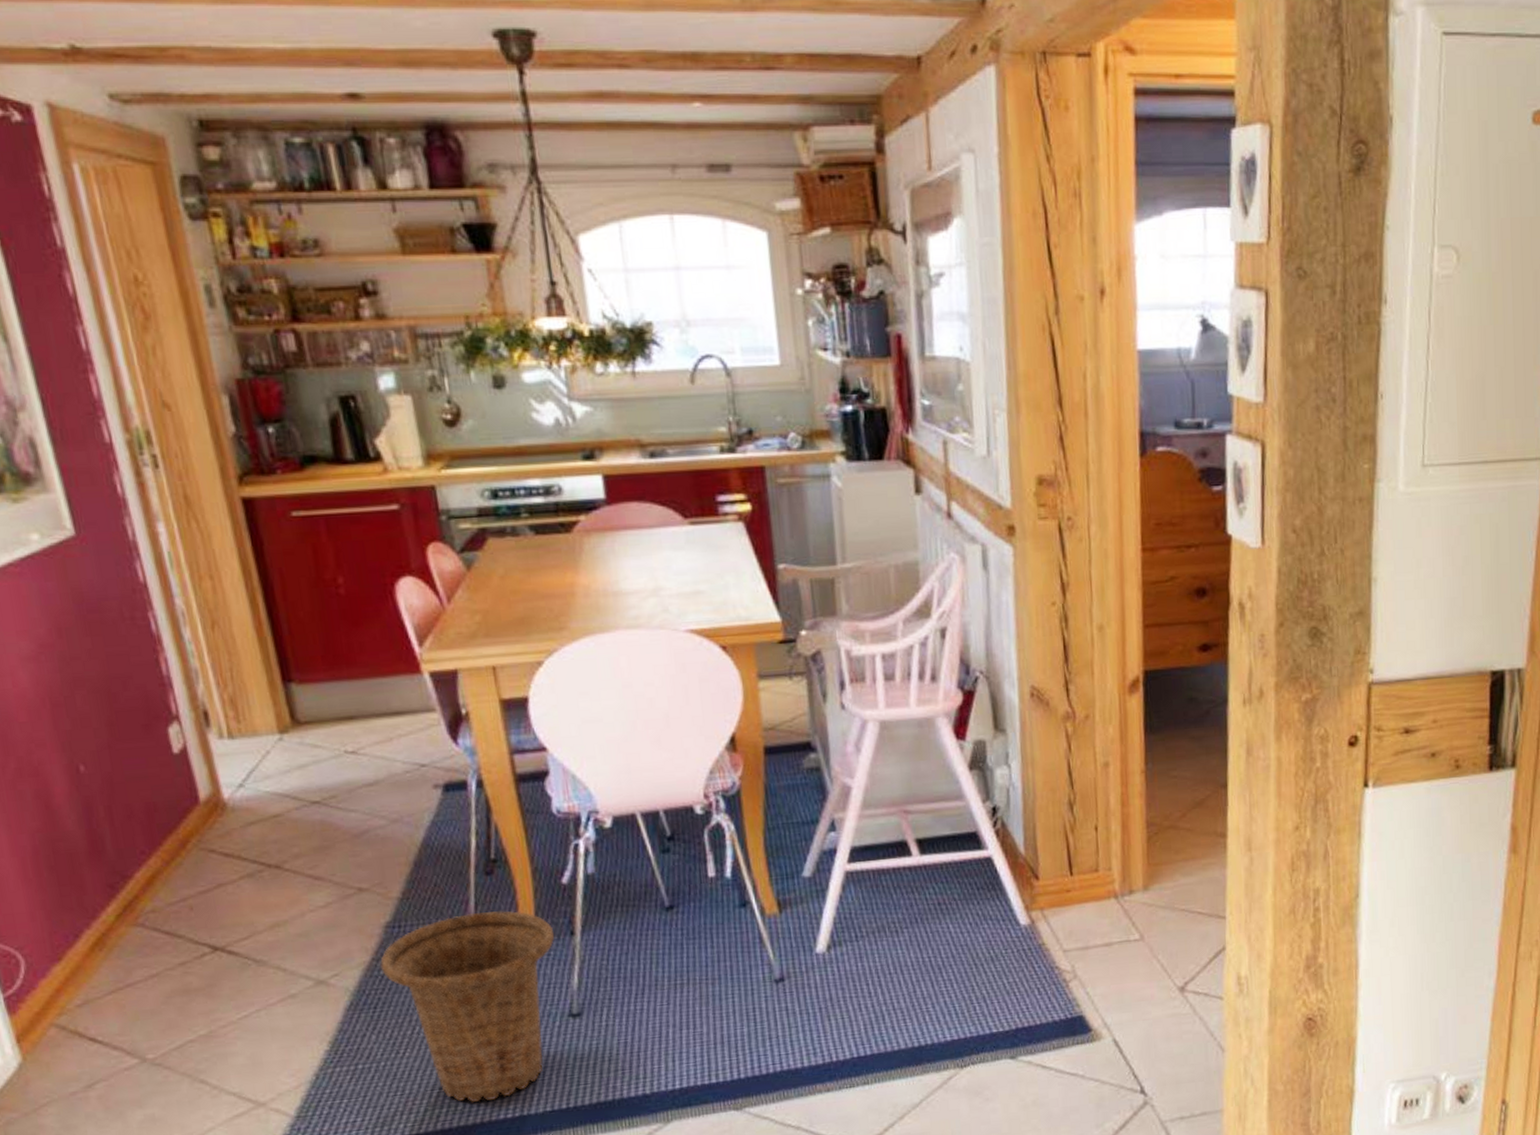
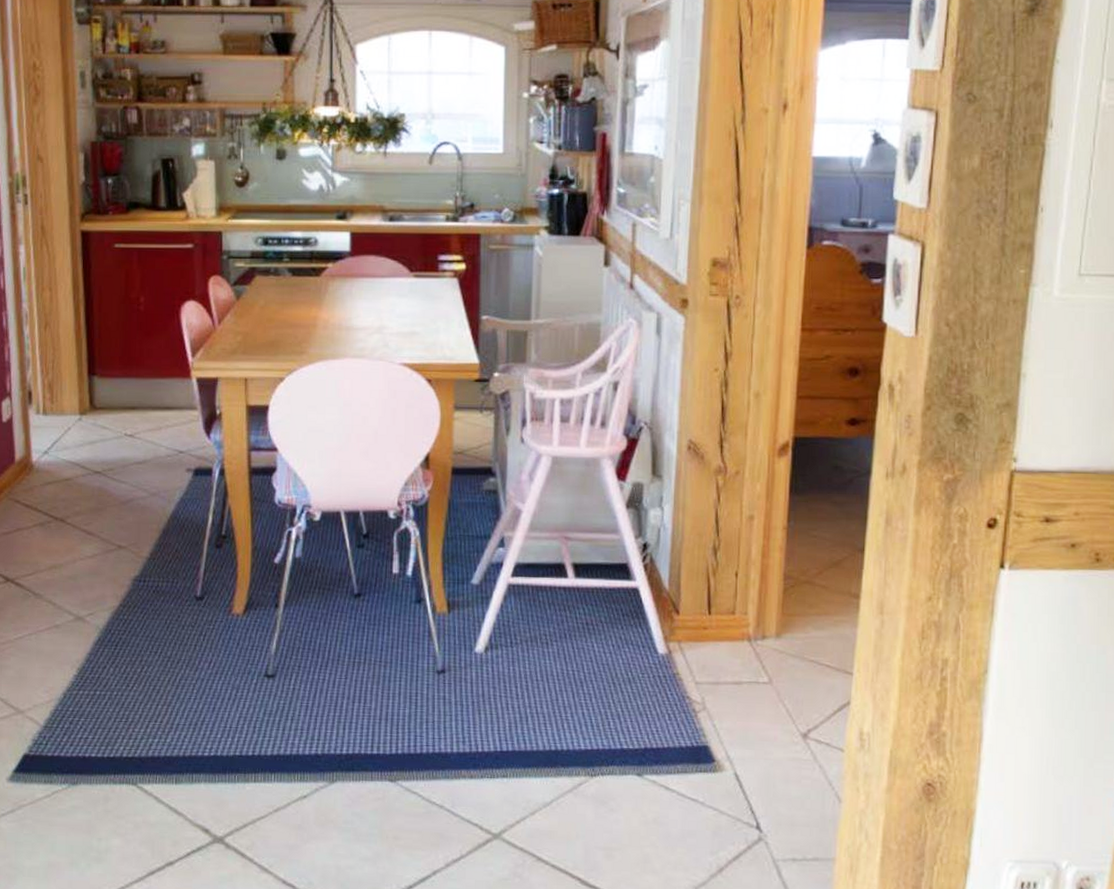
basket: present [380,911,555,1103] -> none [126,577,263,738]

